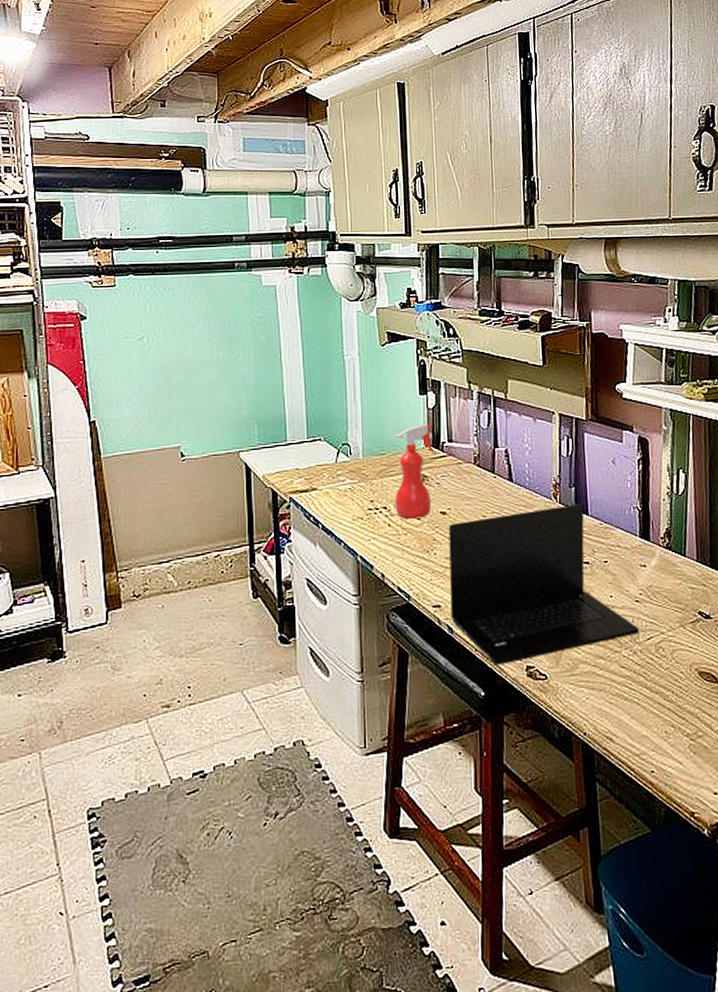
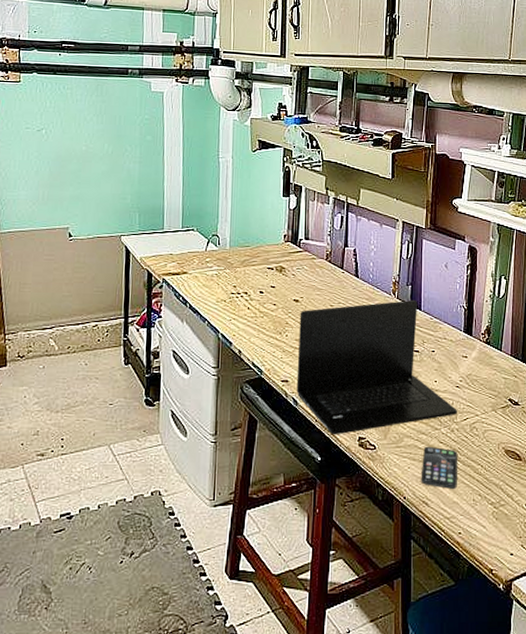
spray bottle: present [394,424,437,519] -> none [255,222,294,304]
smartphone: none [602,672,645,721] -> present [421,446,457,489]

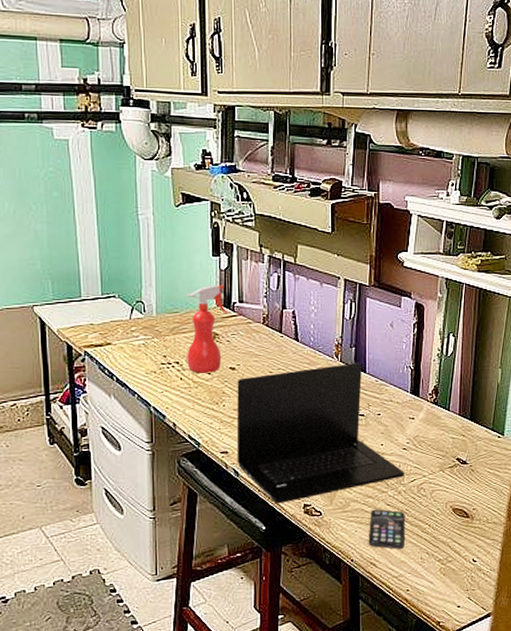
spray bottle: none [255,222,294,304] -> present [187,285,228,373]

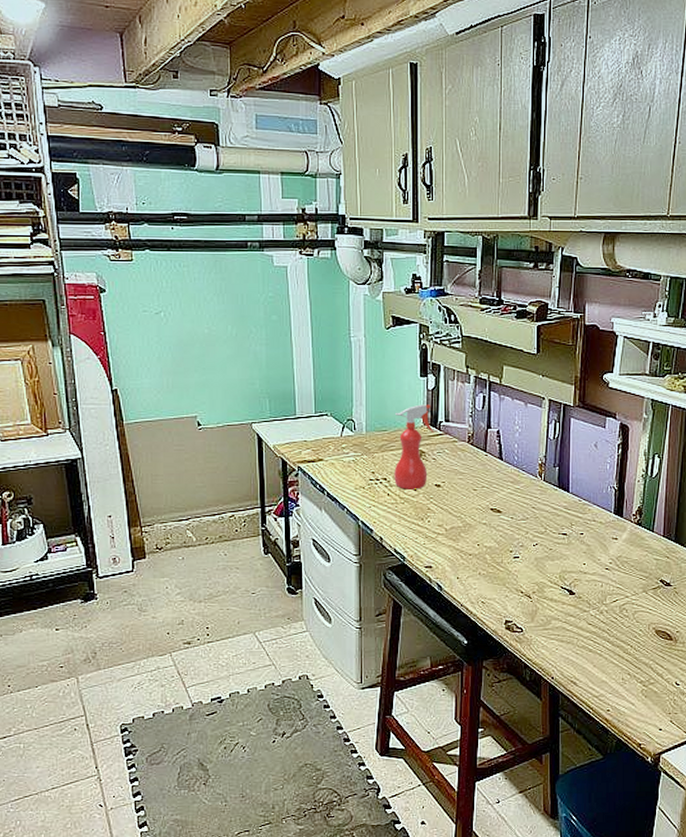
laptop: present [236,362,404,504] -> none [440,481,606,619]
smartphone: present [368,509,405,549] -> none [569,628,606,669]

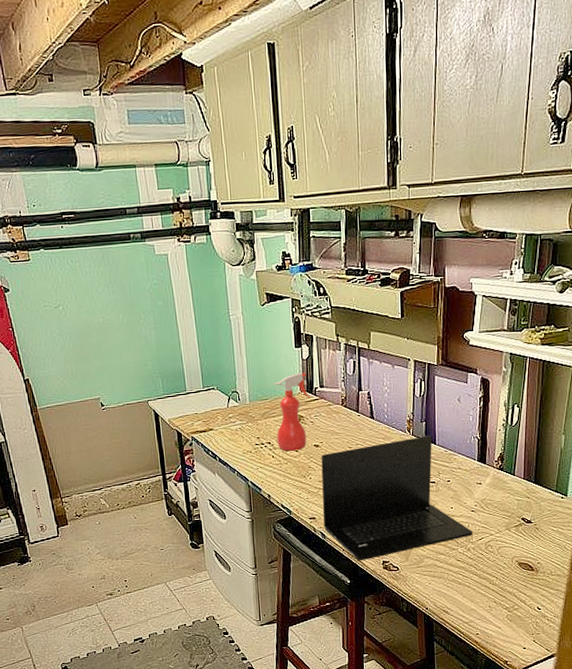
laptop: none [440,481,606,619] -> present [321,435,473,561]

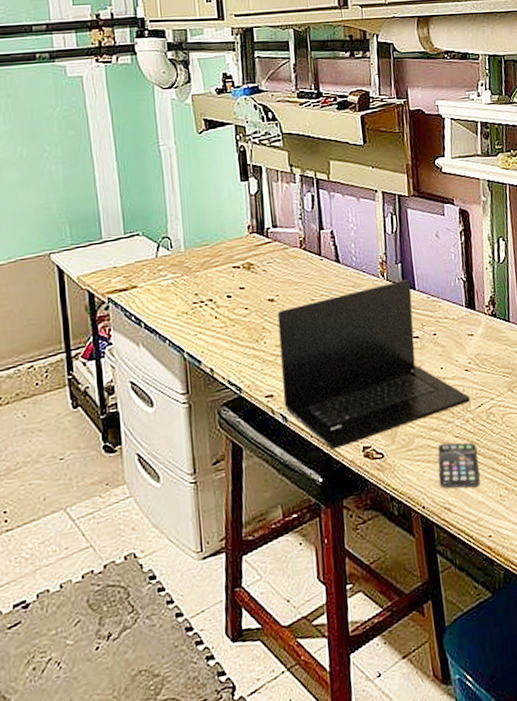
spray bottle: present [275,372,311,451] -> none [216,210,262,310]
smartphone: none [441,564,474,599] -> present [438,442,481,489]

